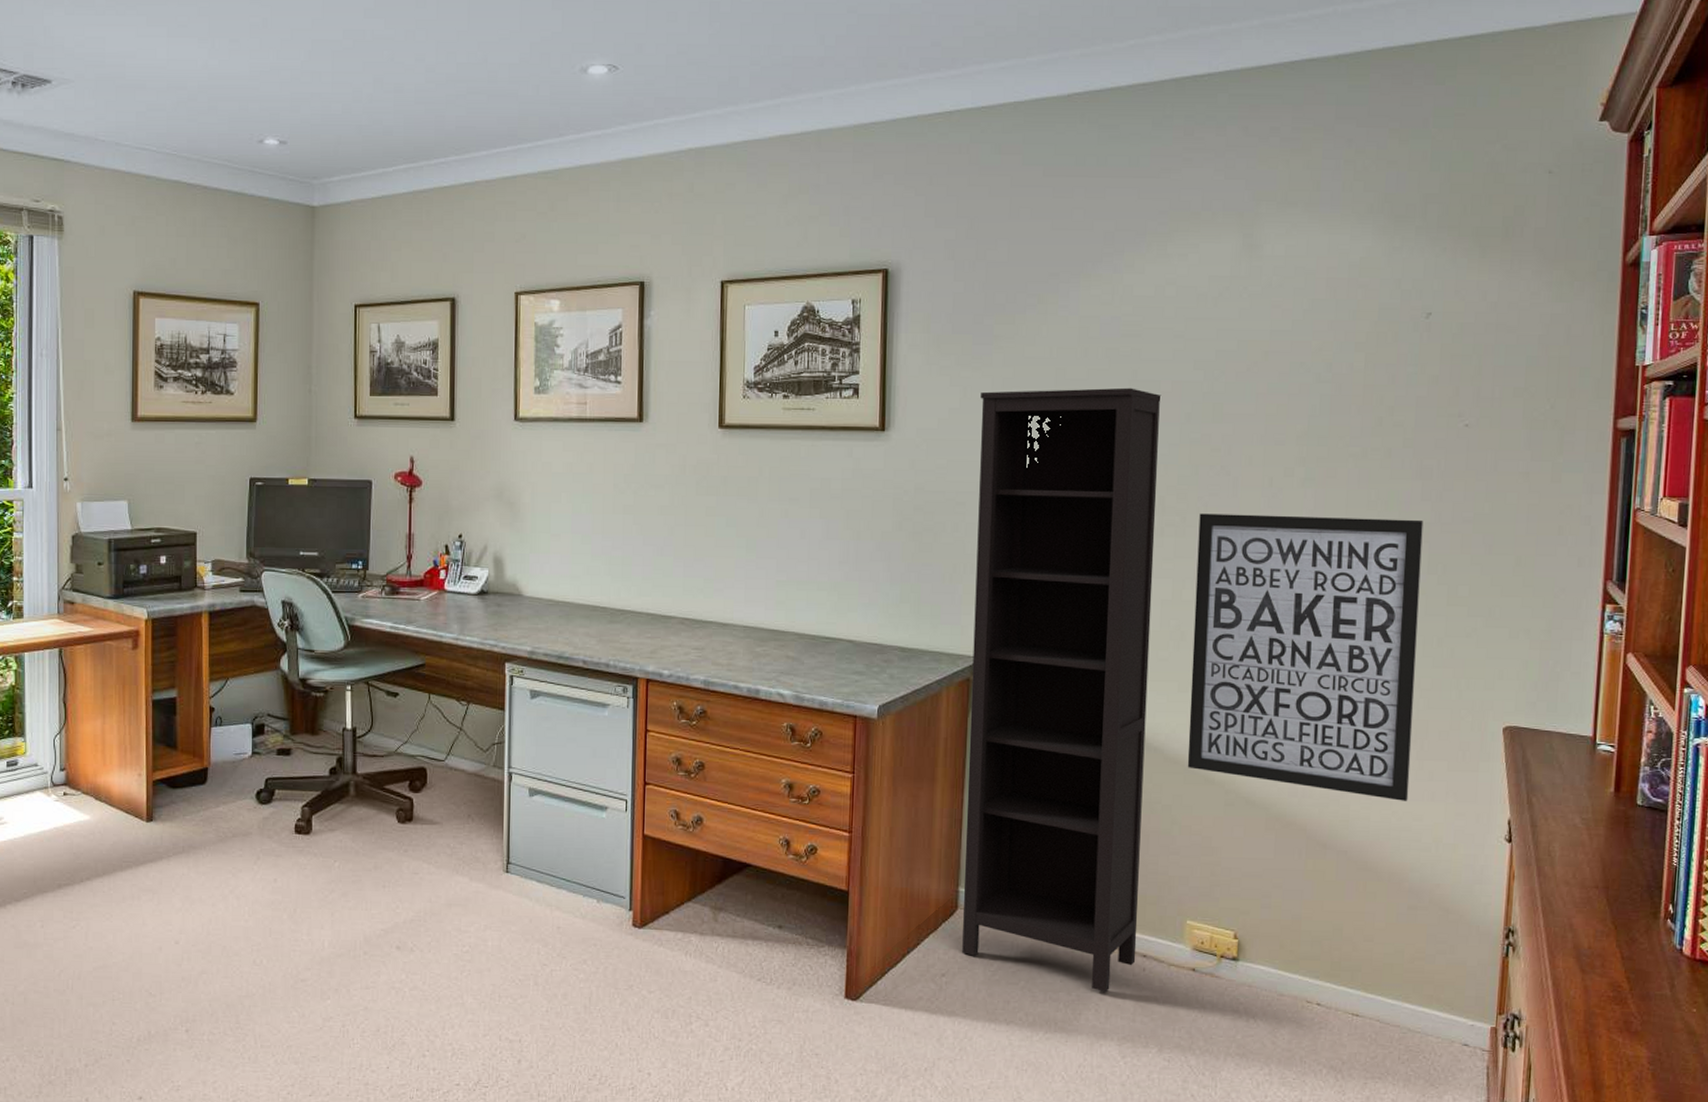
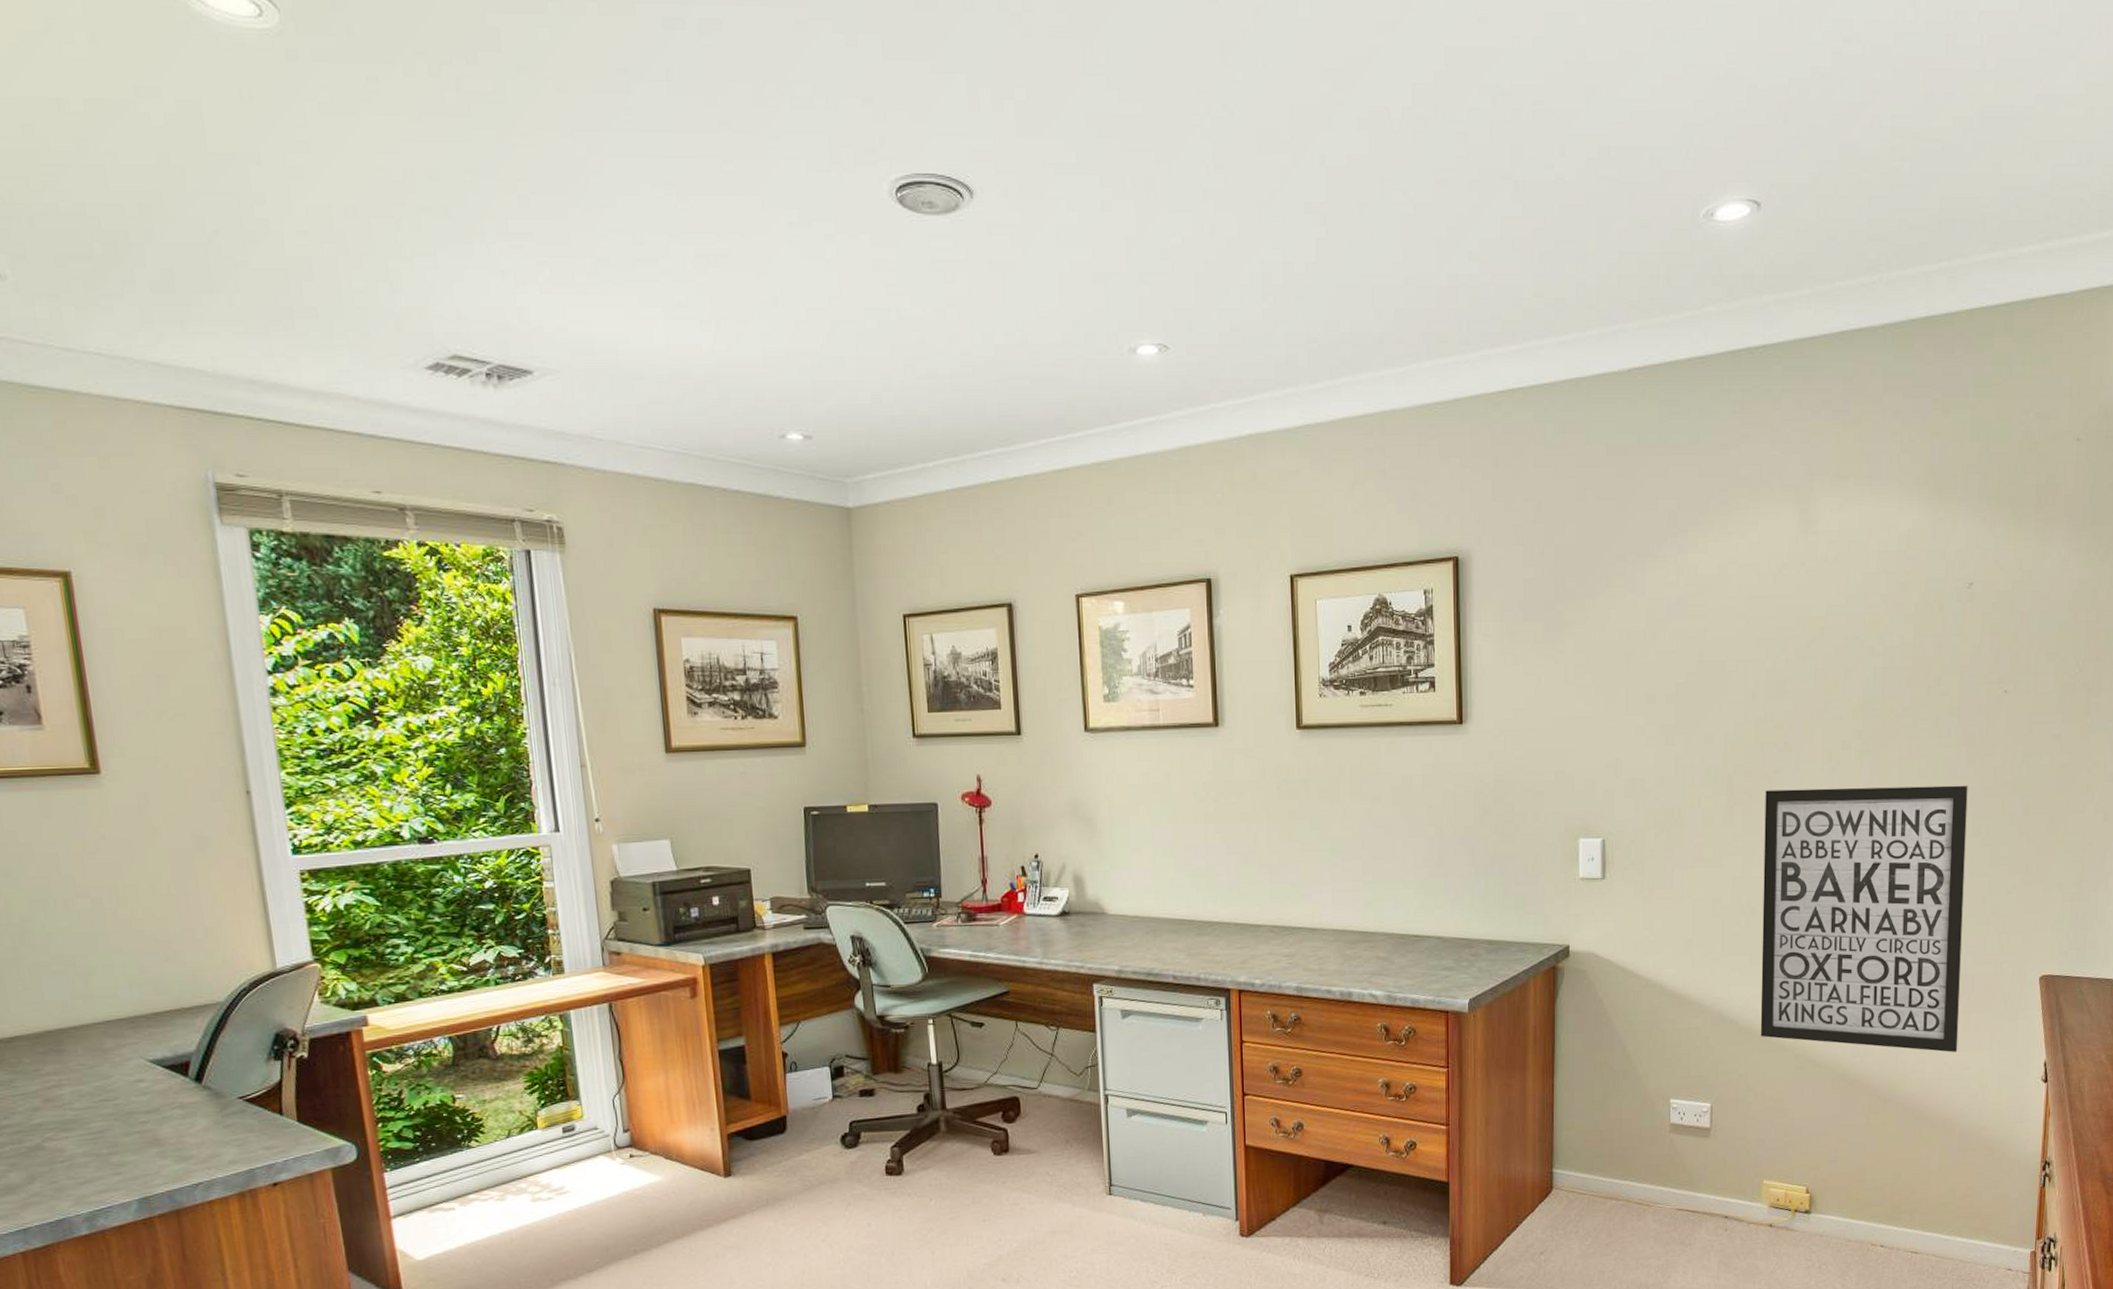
bookcase: present [962,387,1162,993] -> none [1555,669,1727,1255]

